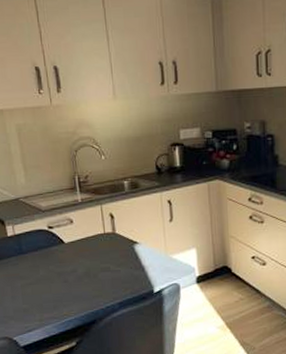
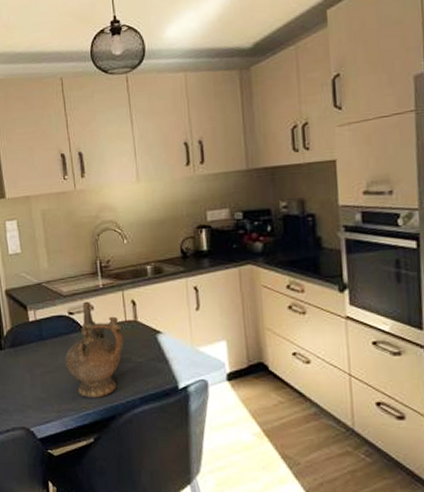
ceremonial vessel: none [45,215,103,306] -> present [64,301,124,398]

